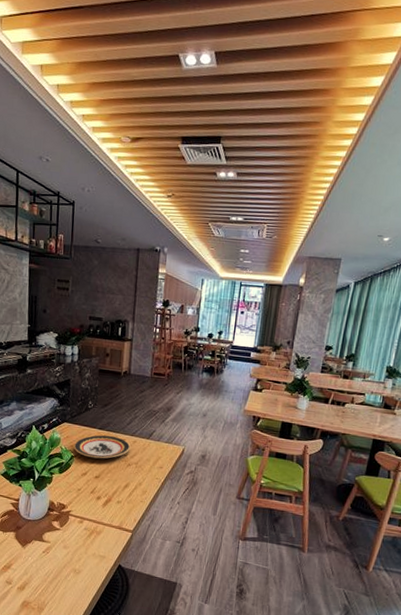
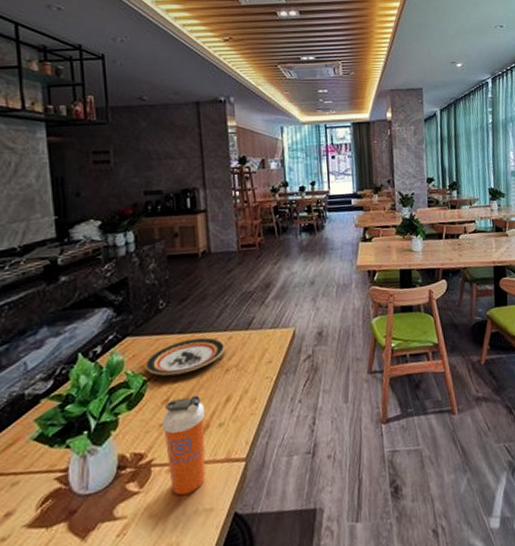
shaker bottle: none [80,474,110,542] -> present [163,395,206,496]

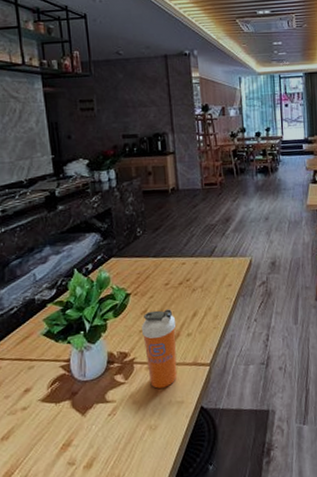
plate: present [145,337,226,376] -> none [126,262,192,292]

